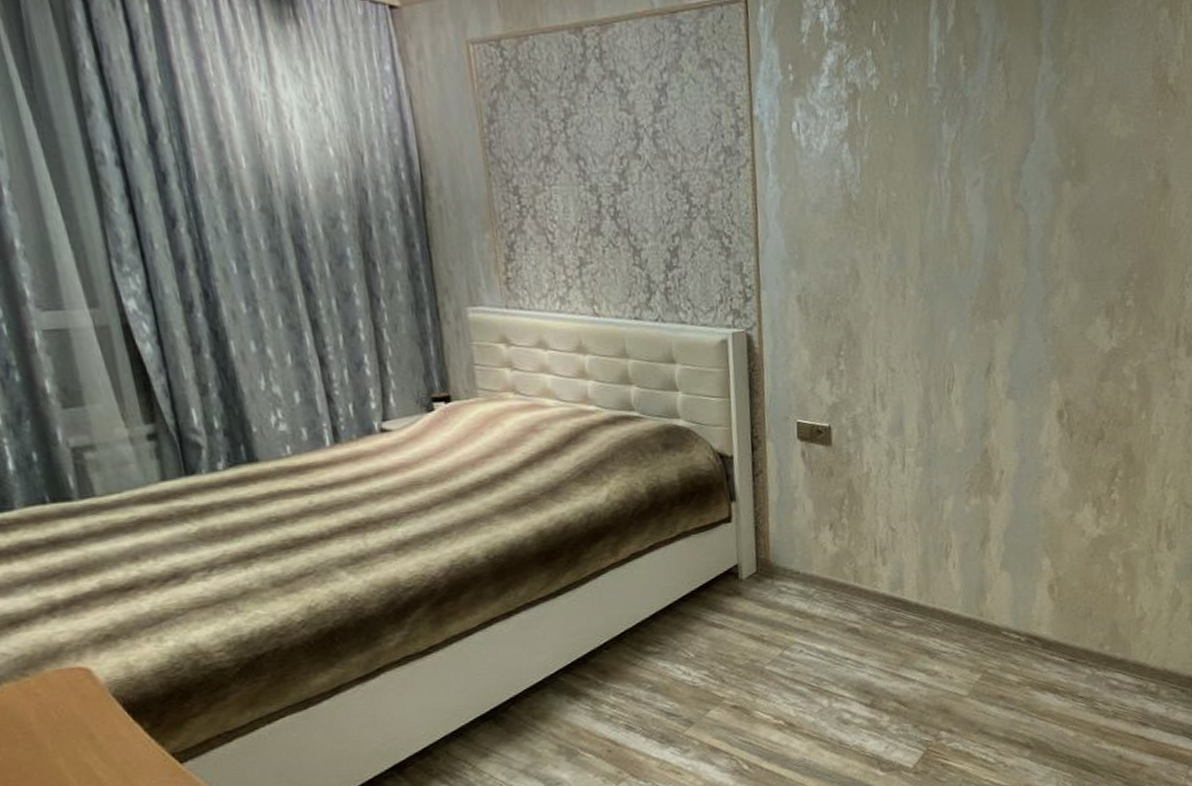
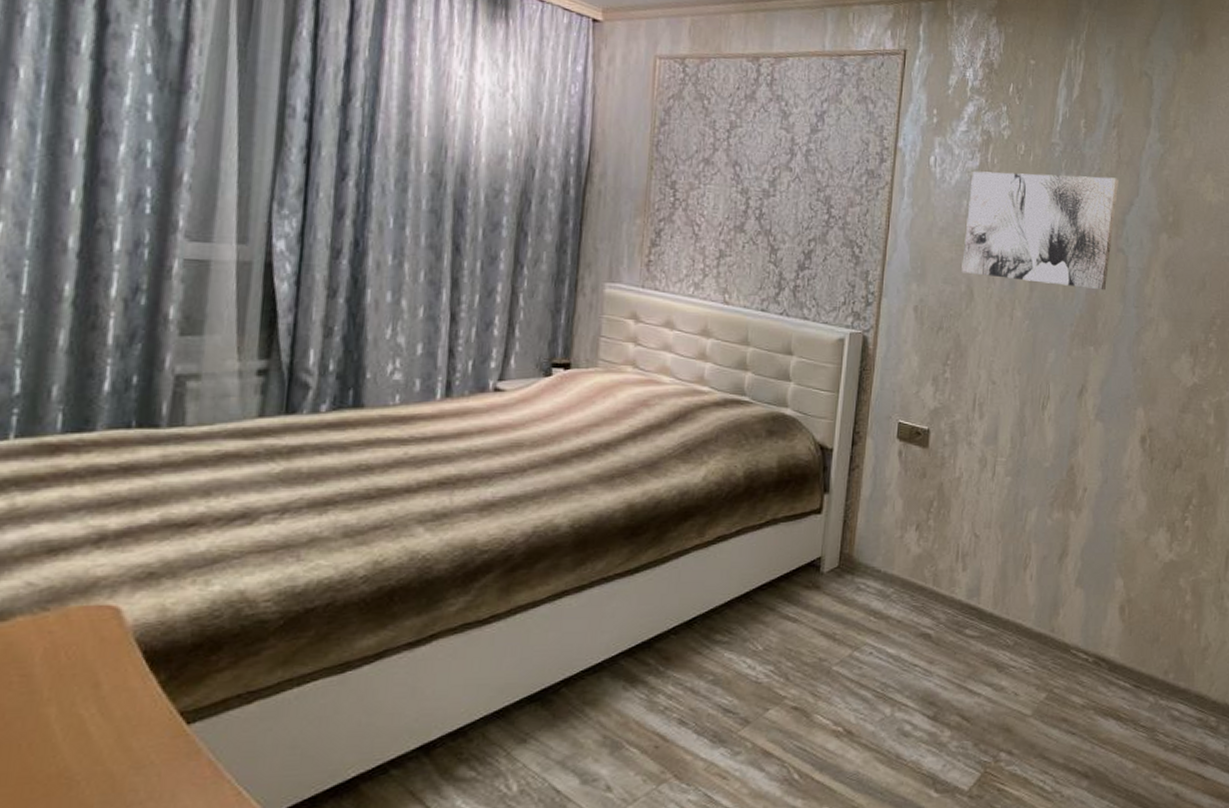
wall art: none [841,121,1010,256] -> present [961,171,1119,291]

